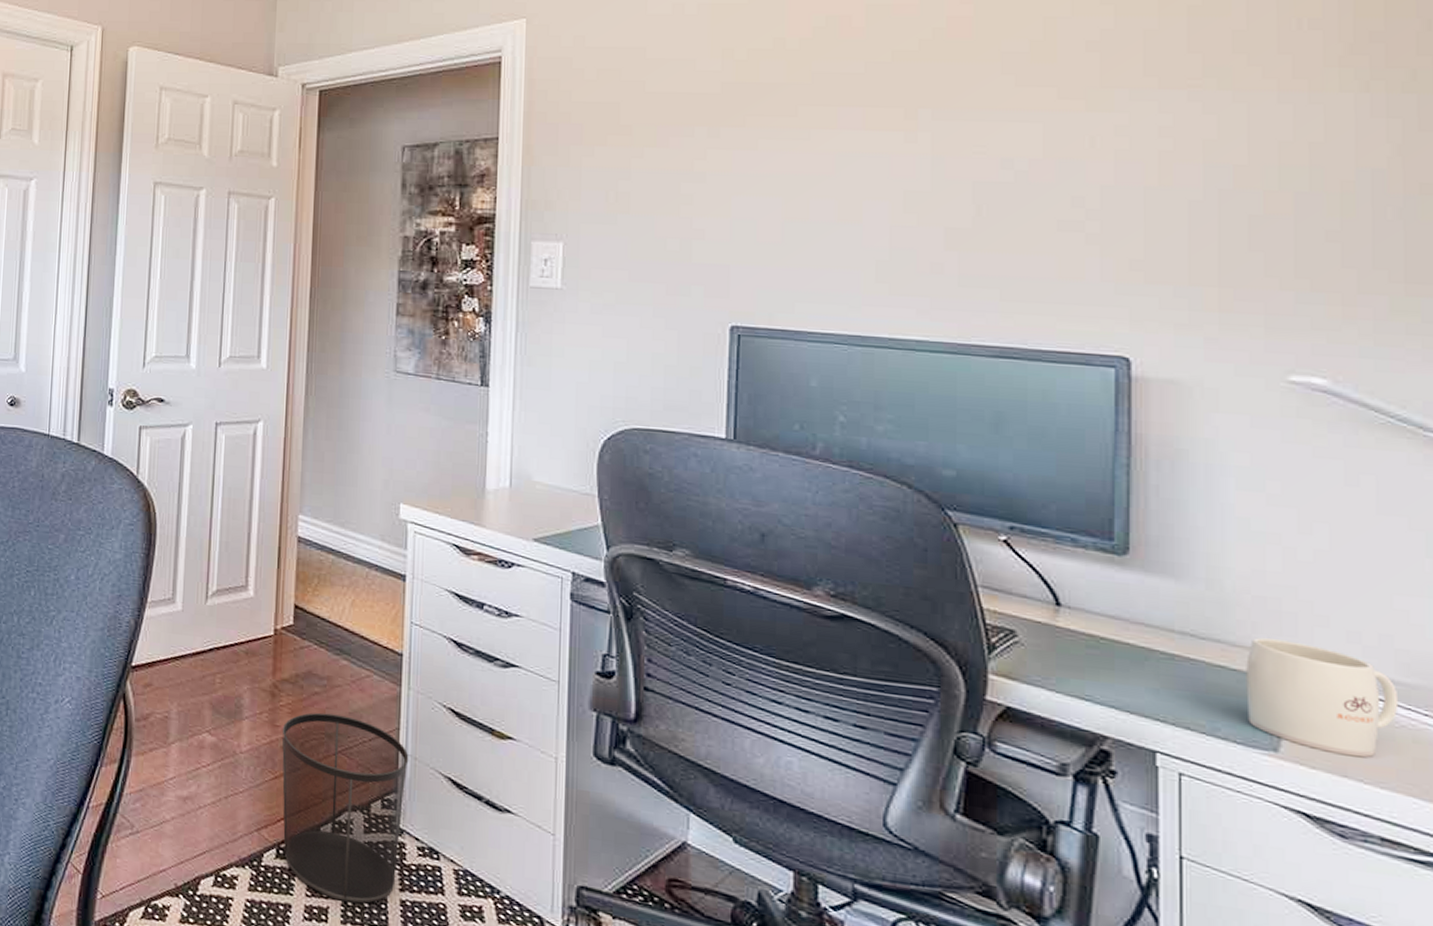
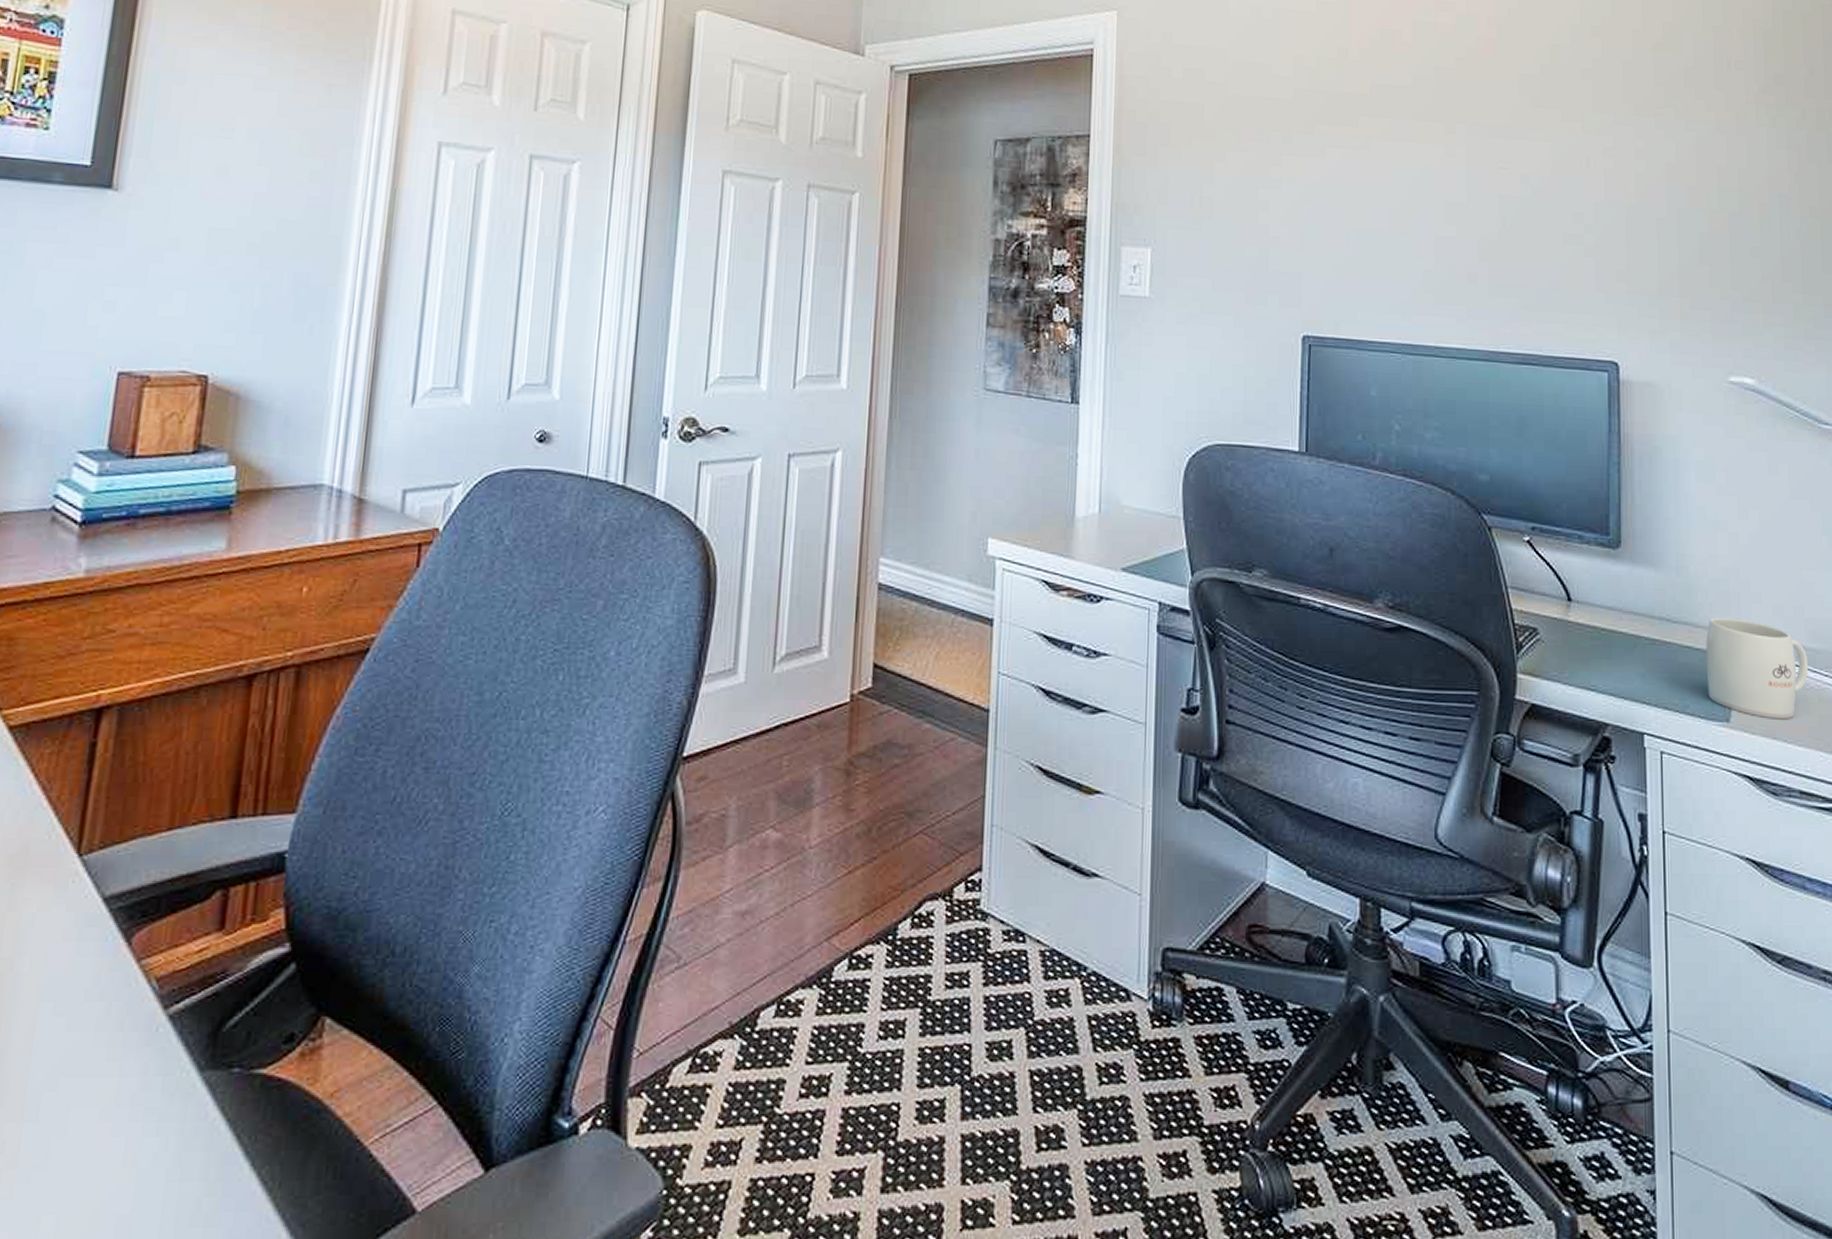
waste bin: present [282,712,409,905] -> none [856,788,995,1009]

